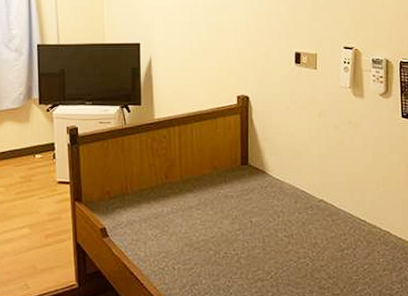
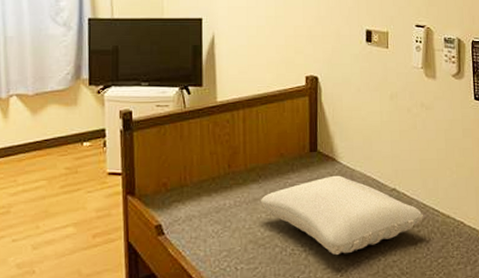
pillow: none [196,186,351,259] -> present [261,175,424,255]

